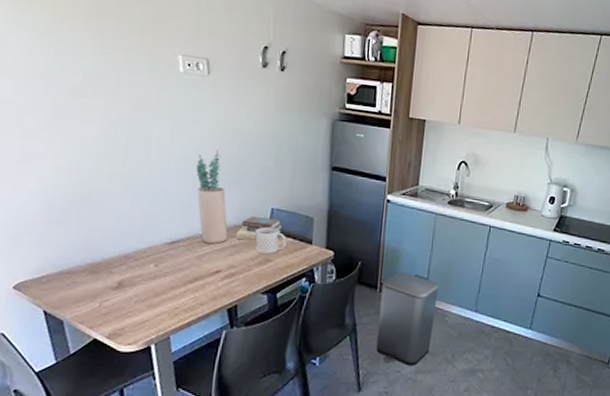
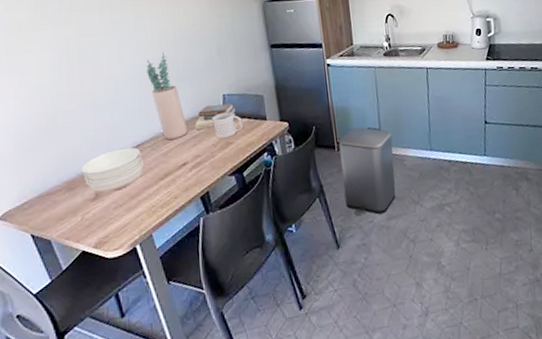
bowl: none [108,241,175,285] -> present [81,147,144,193]

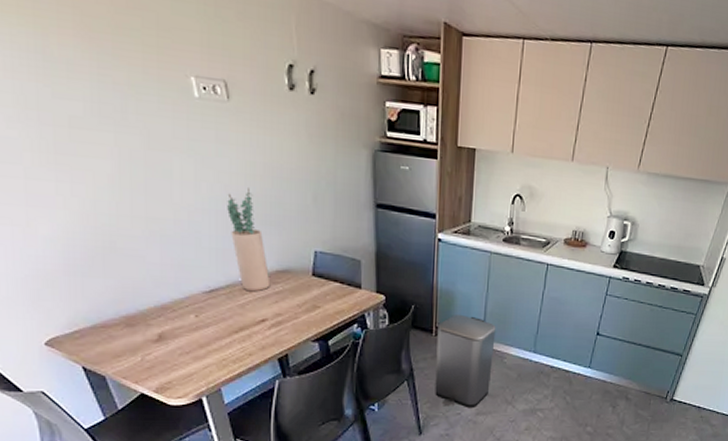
bowl: present [81,147,144,193] -> none [143,290,216,336]
books: present [195,103,236,130] -> none [279,261,327,286]
mug: present [211,111,243,139] -> none [298,271,333,300]

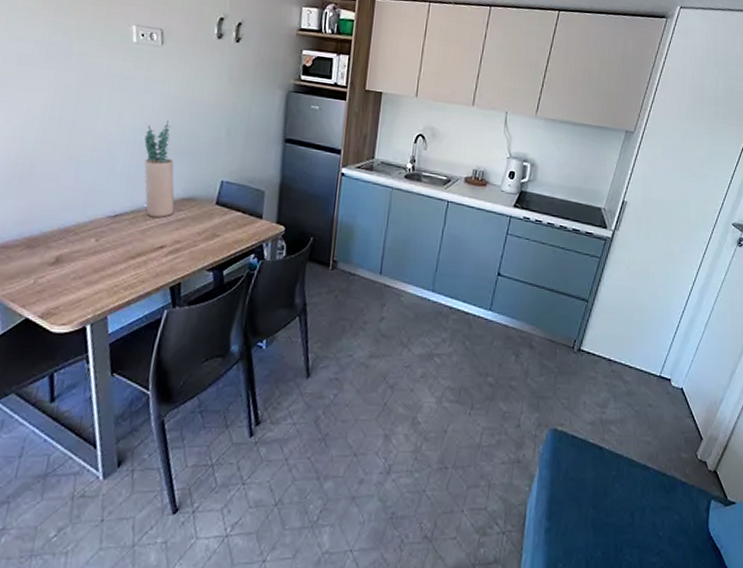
pedal bin: present [435,315,496,409] -> none [327,249,394,350]

